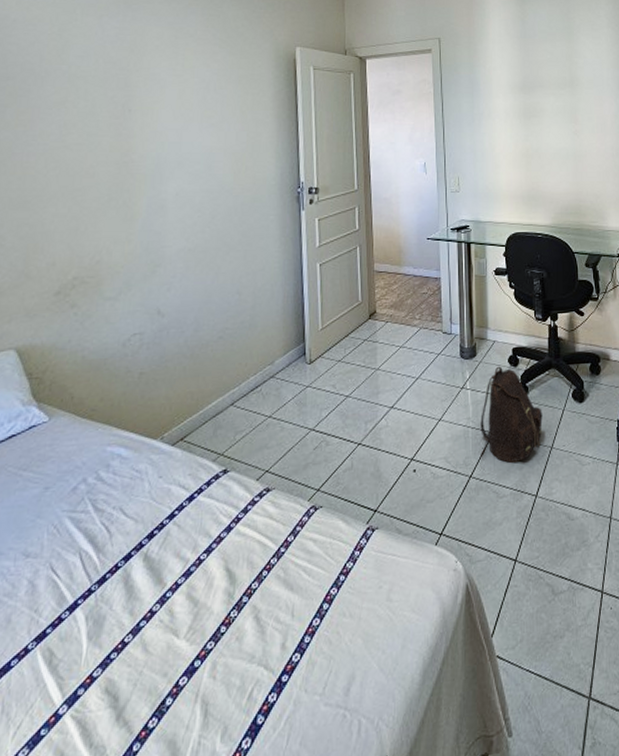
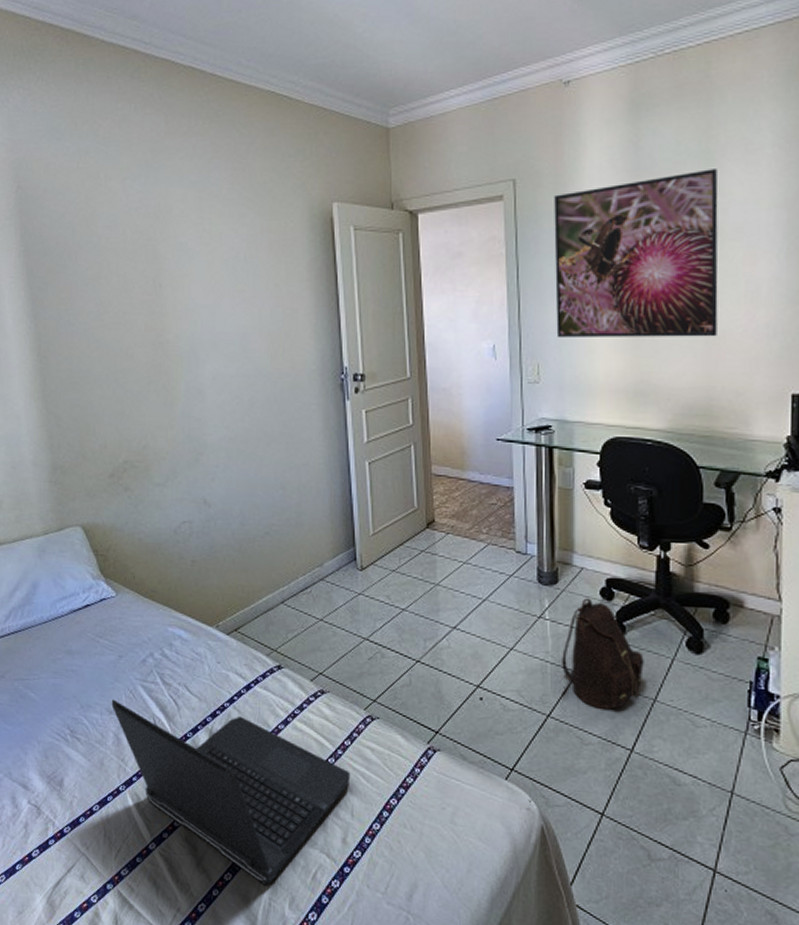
laptop computer: none [29,531,293,721] -> present [111,699,351,885]
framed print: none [468,40,581,156] -> present [554,169,719,337]

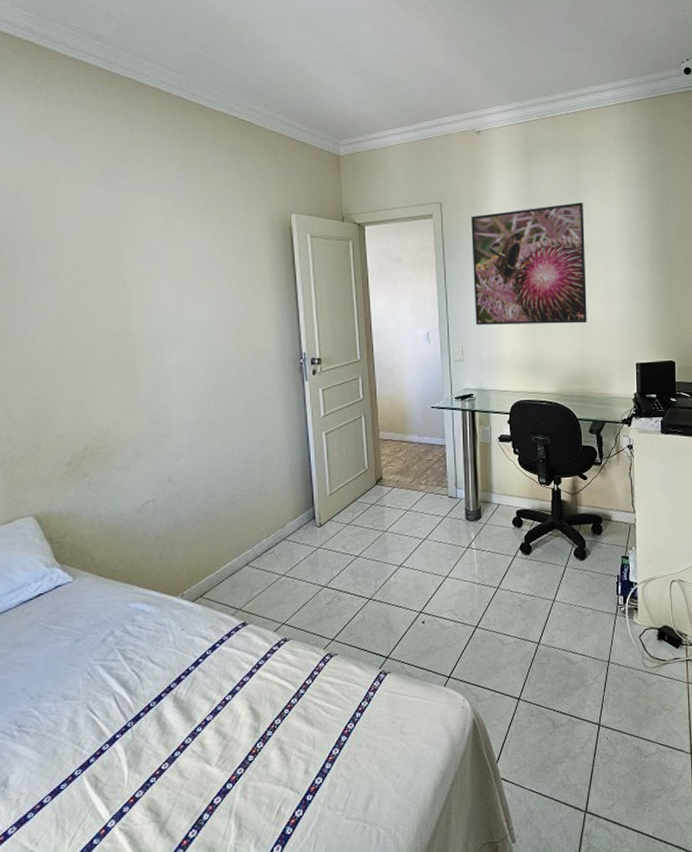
laptop computer: present [111,699,351,885] -> none [66,676,312,832]
backpack: present [562,597,644,710] -> none [486,527,545,614]

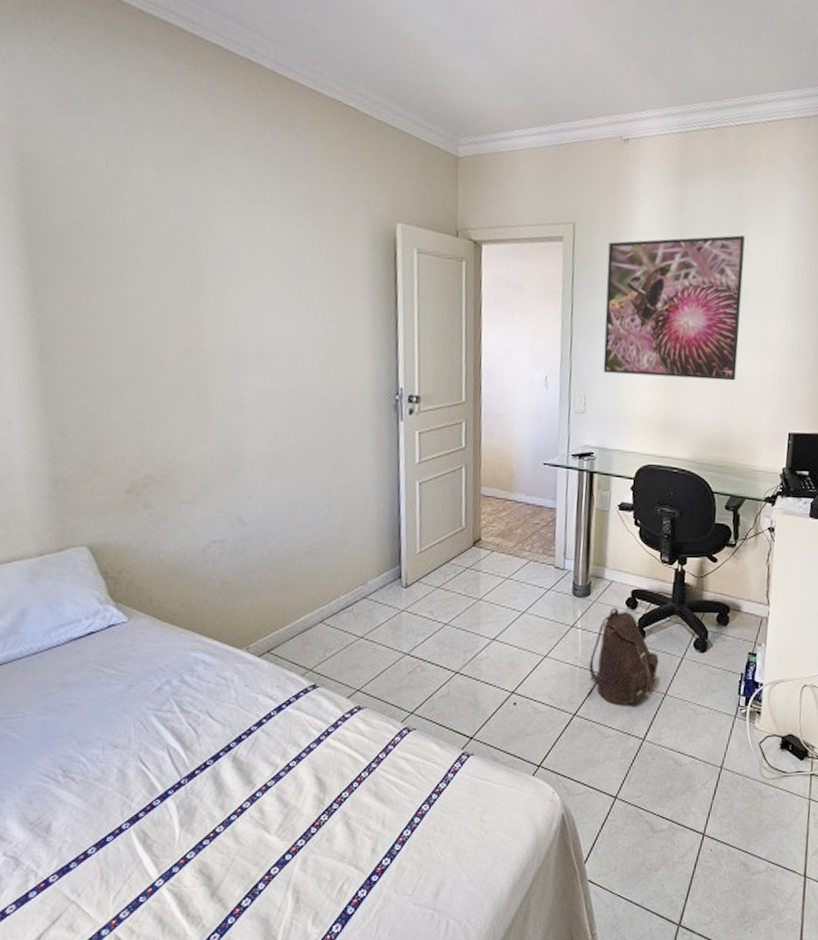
backpack: none [486,527,545,614] -> present [587,607,659,705]

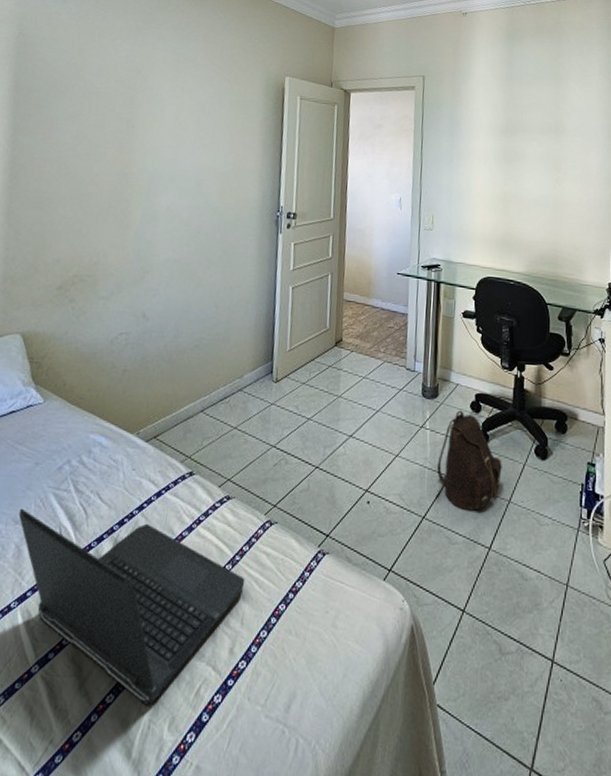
laptop computer: none [116,732,384,905] -> present [18,508,245,705]
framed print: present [603,235,745,381] -> none [448,85,564,205]

